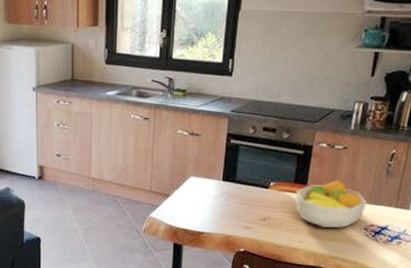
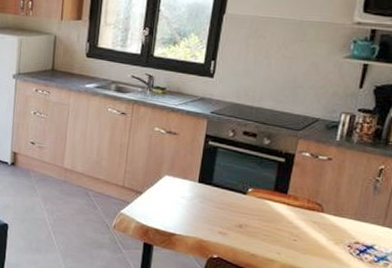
fruit bowl: present [295,179,367,229] -> none [274,191,352,244]

